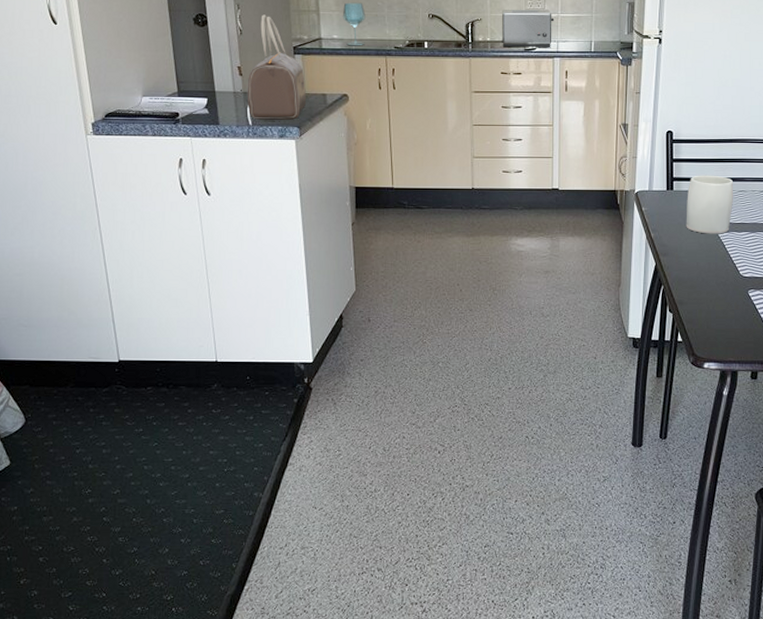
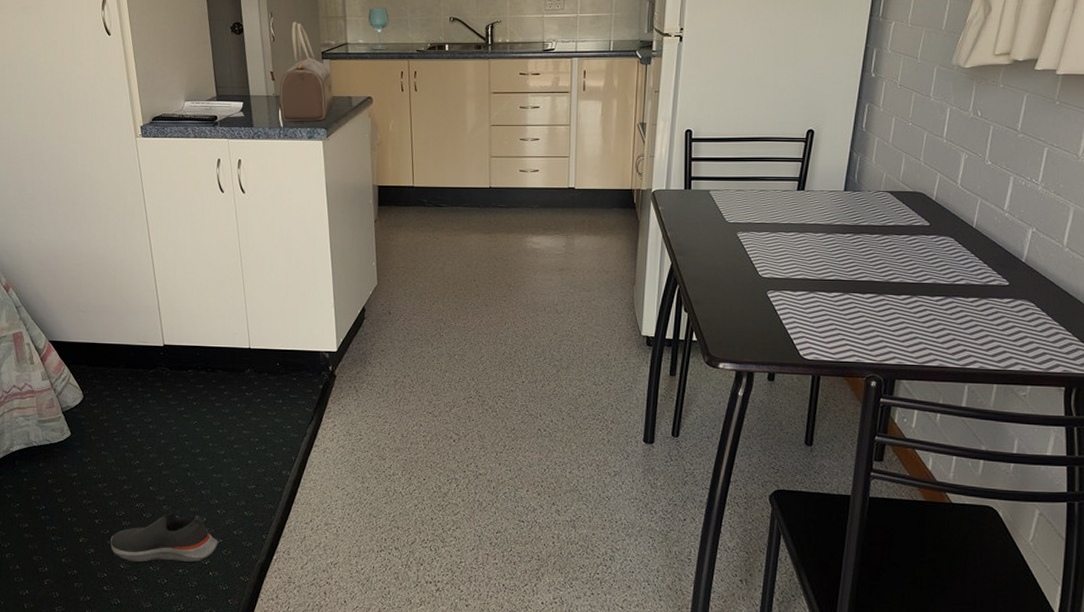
shoe: none [57,544,182,603] -> present [110,512,218,563]
toaster: present [501,9,555,48] -> none [520,10,574,49]
mug: present [686,175,734,234] -> none [703,174,755,234]

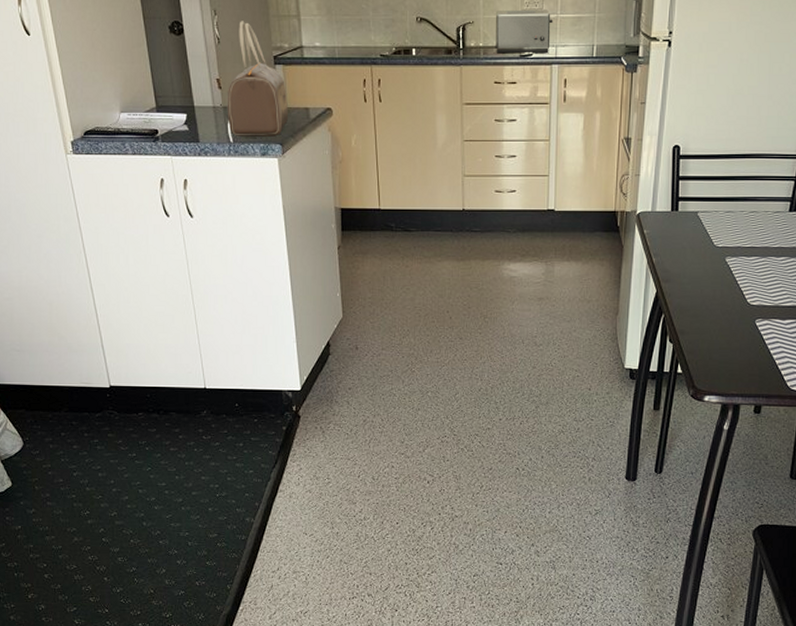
shoe: present [110,512,218,563] -> none [63,564,179,618]
wine glass: present [367,8,390,50] -> none [324,5,349,55]
toaster: none [520,10,574,49] -> present [494,9,553,54]

